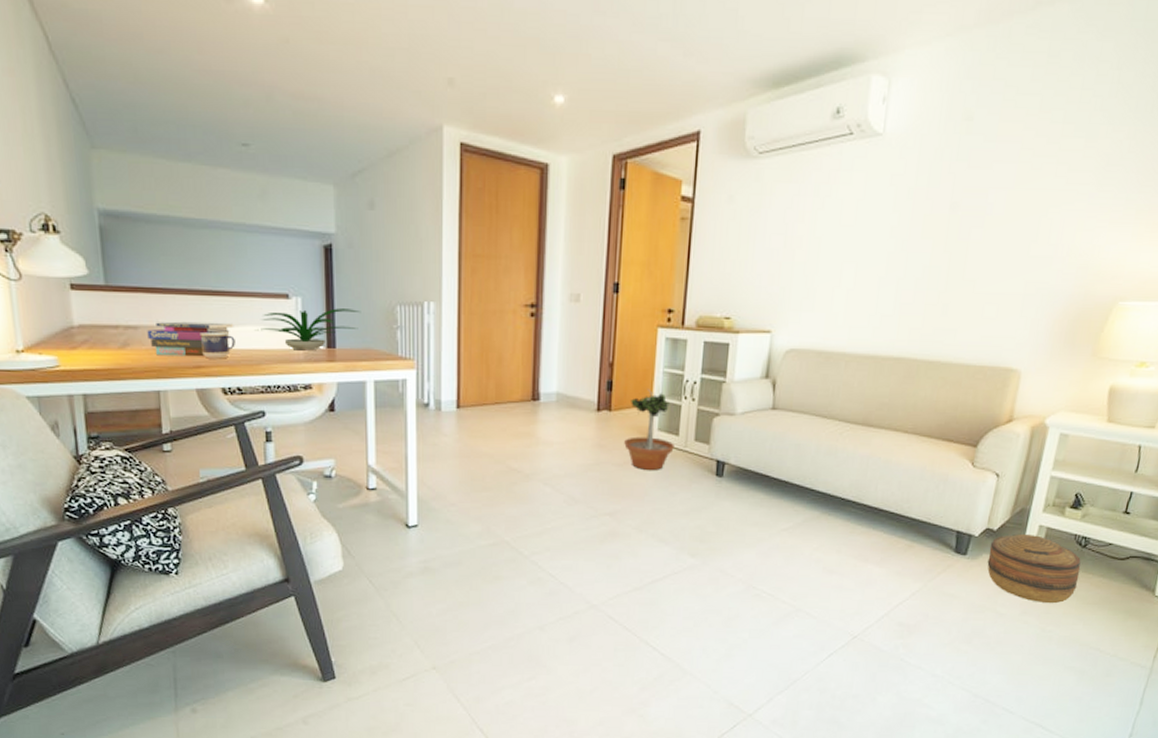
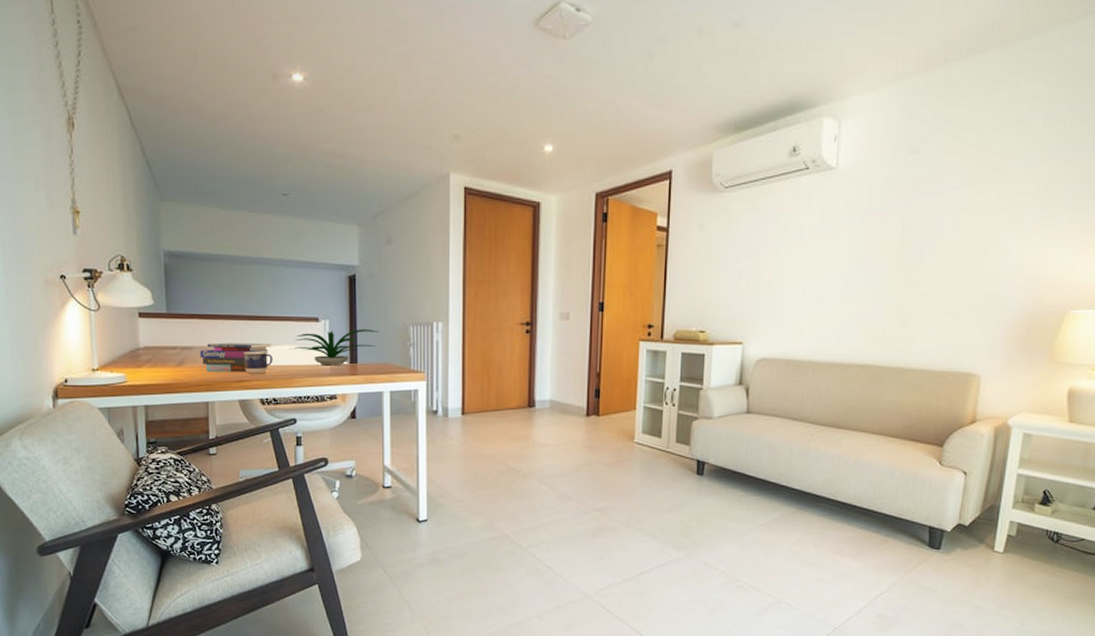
potted tree: present [624,386,674,470] -> none [612,393,657,469]
basket: present [987,533,1081,604] -> none [961,529,1055,598]

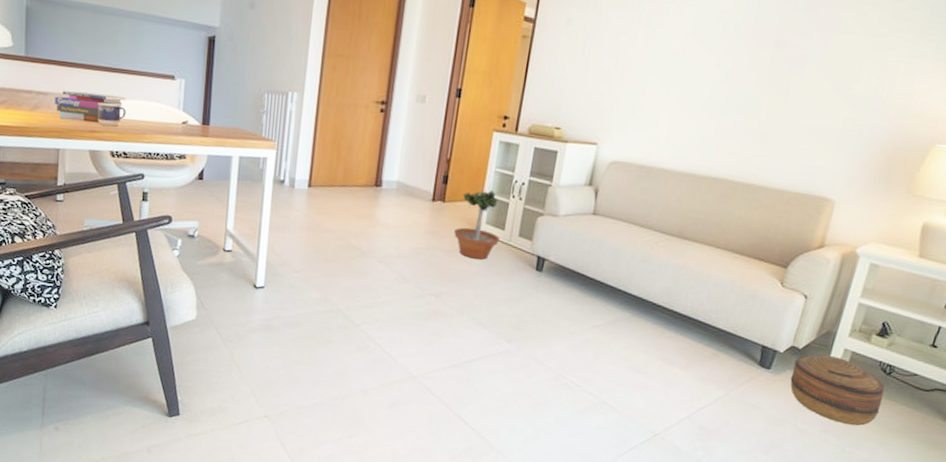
plant: present [289,329,380,366] -> none [143,90,234,126]
potted tree: none [612,393,657,469] -> present [454,183,500,260]
basket: none [961,529,1055,598] -> present [790,354,885,426]

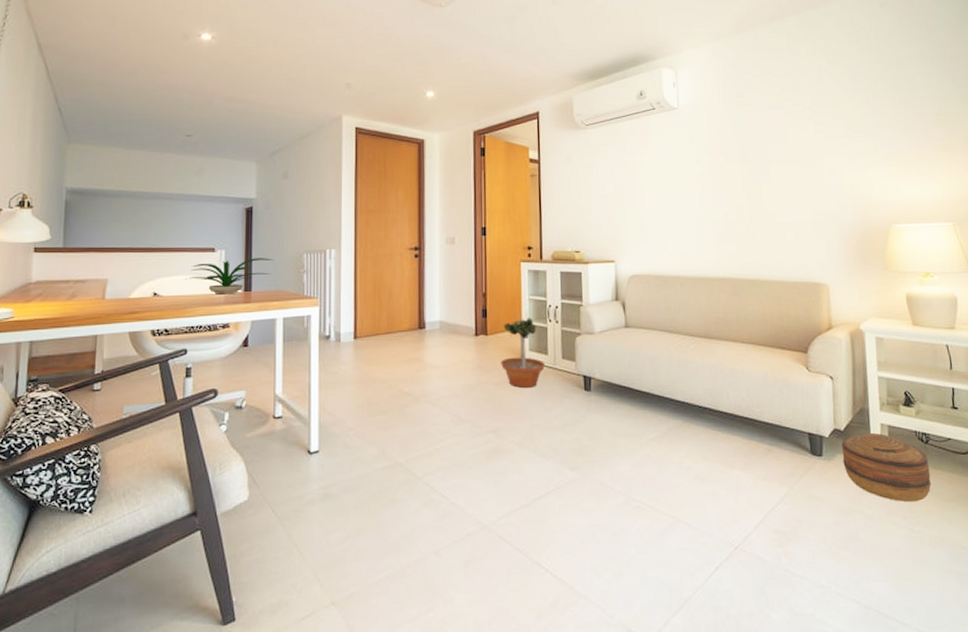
books: present [54,91,127,124] -> none [93,274,167,305]
cup: present [97,102,126,128] -> none [137,281,167,306]
plant: none [143,90,234,126] -> present [184,258,274,295]

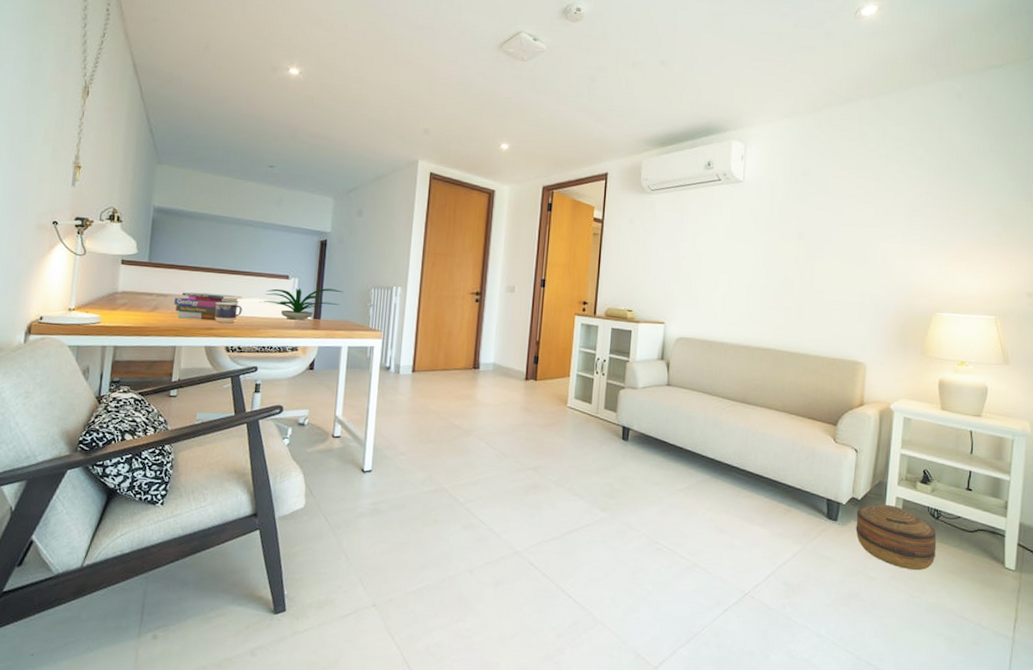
books: none [93,274,167,305] -> present [174,292,243,321]
cup: none [137,281,167,306] -> present [214,301,242,325]
potted tree: present [501,311,545,388] -> none [547,362,588,432]

